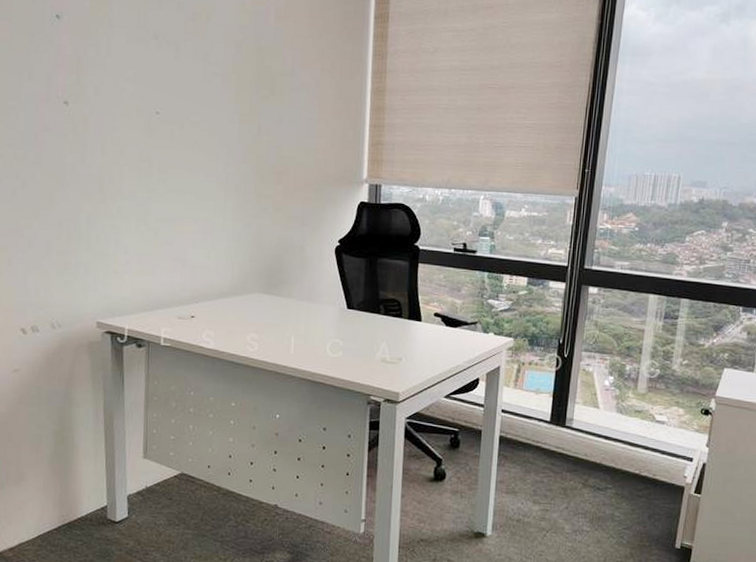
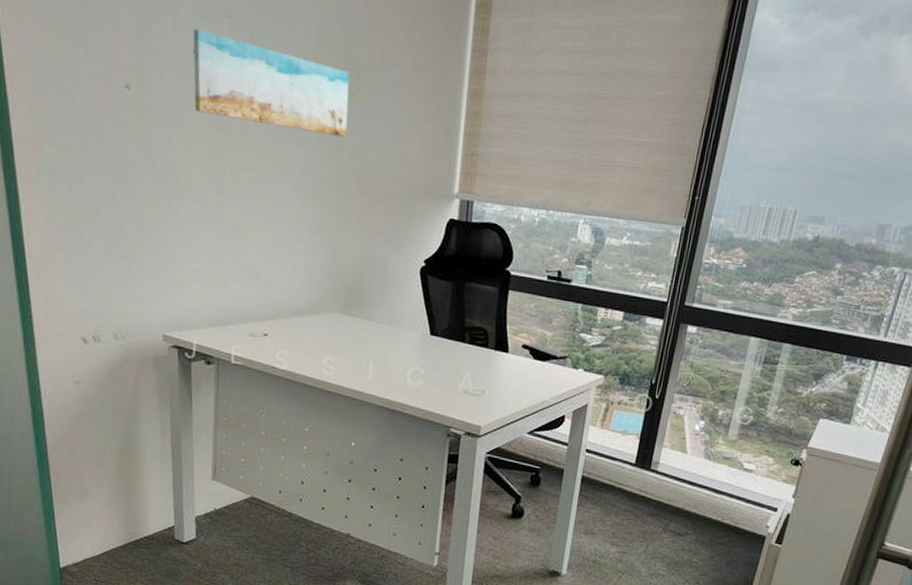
wall art: none [123,50,265,135] -> present [192,29,350,137]

